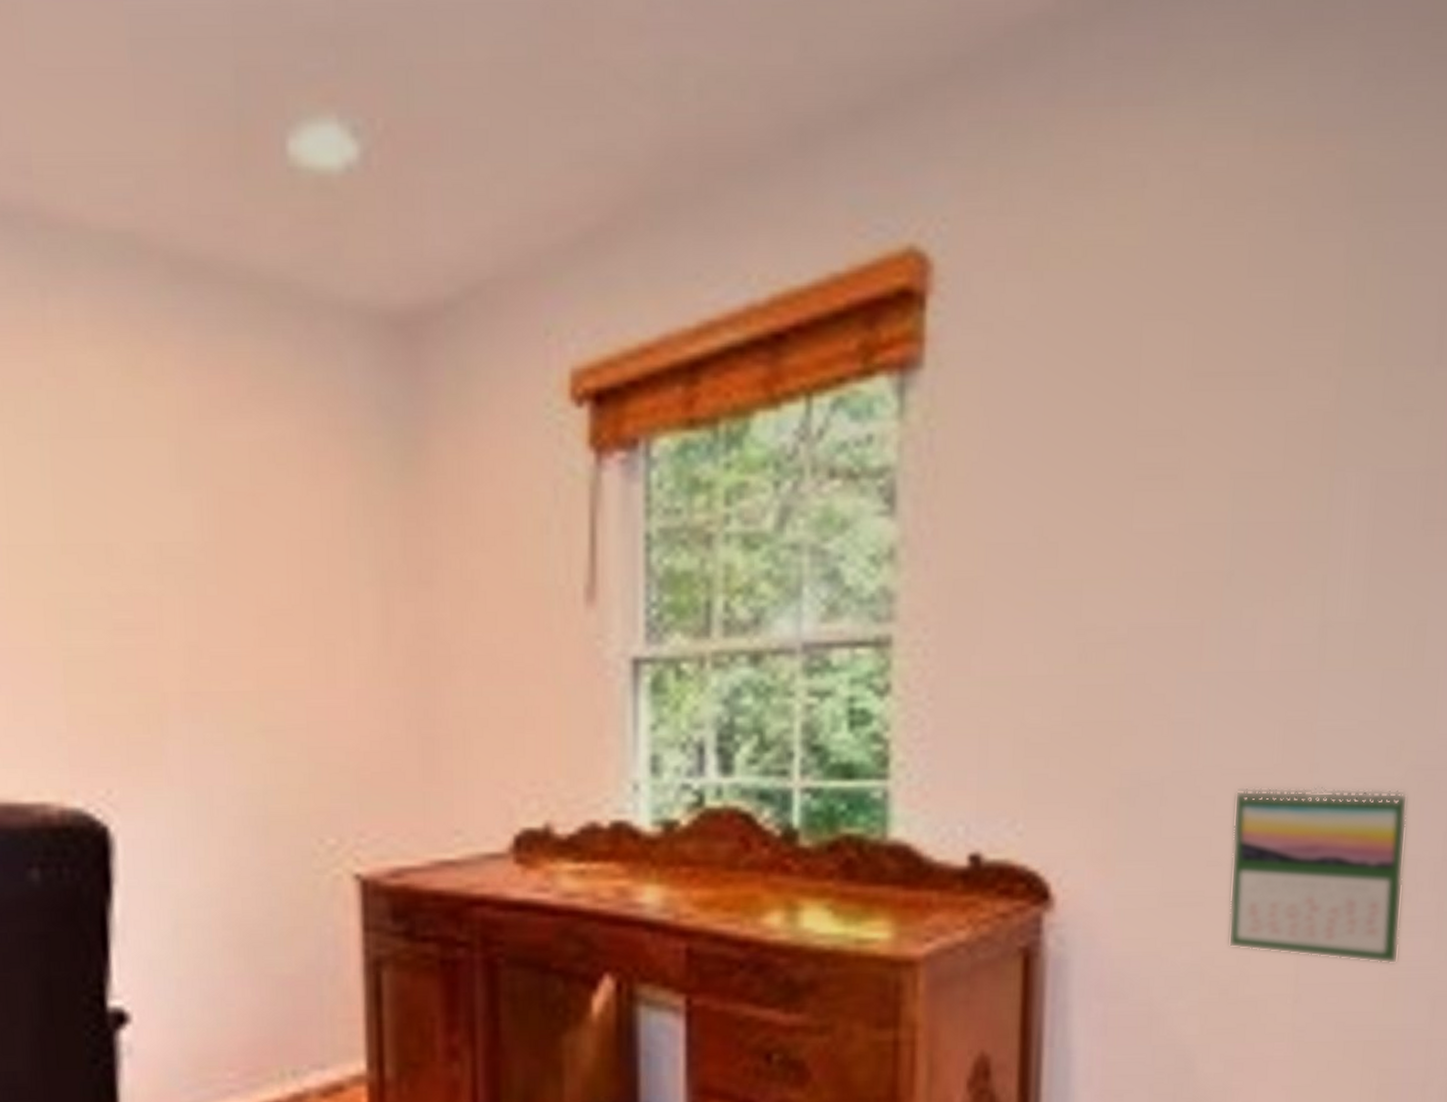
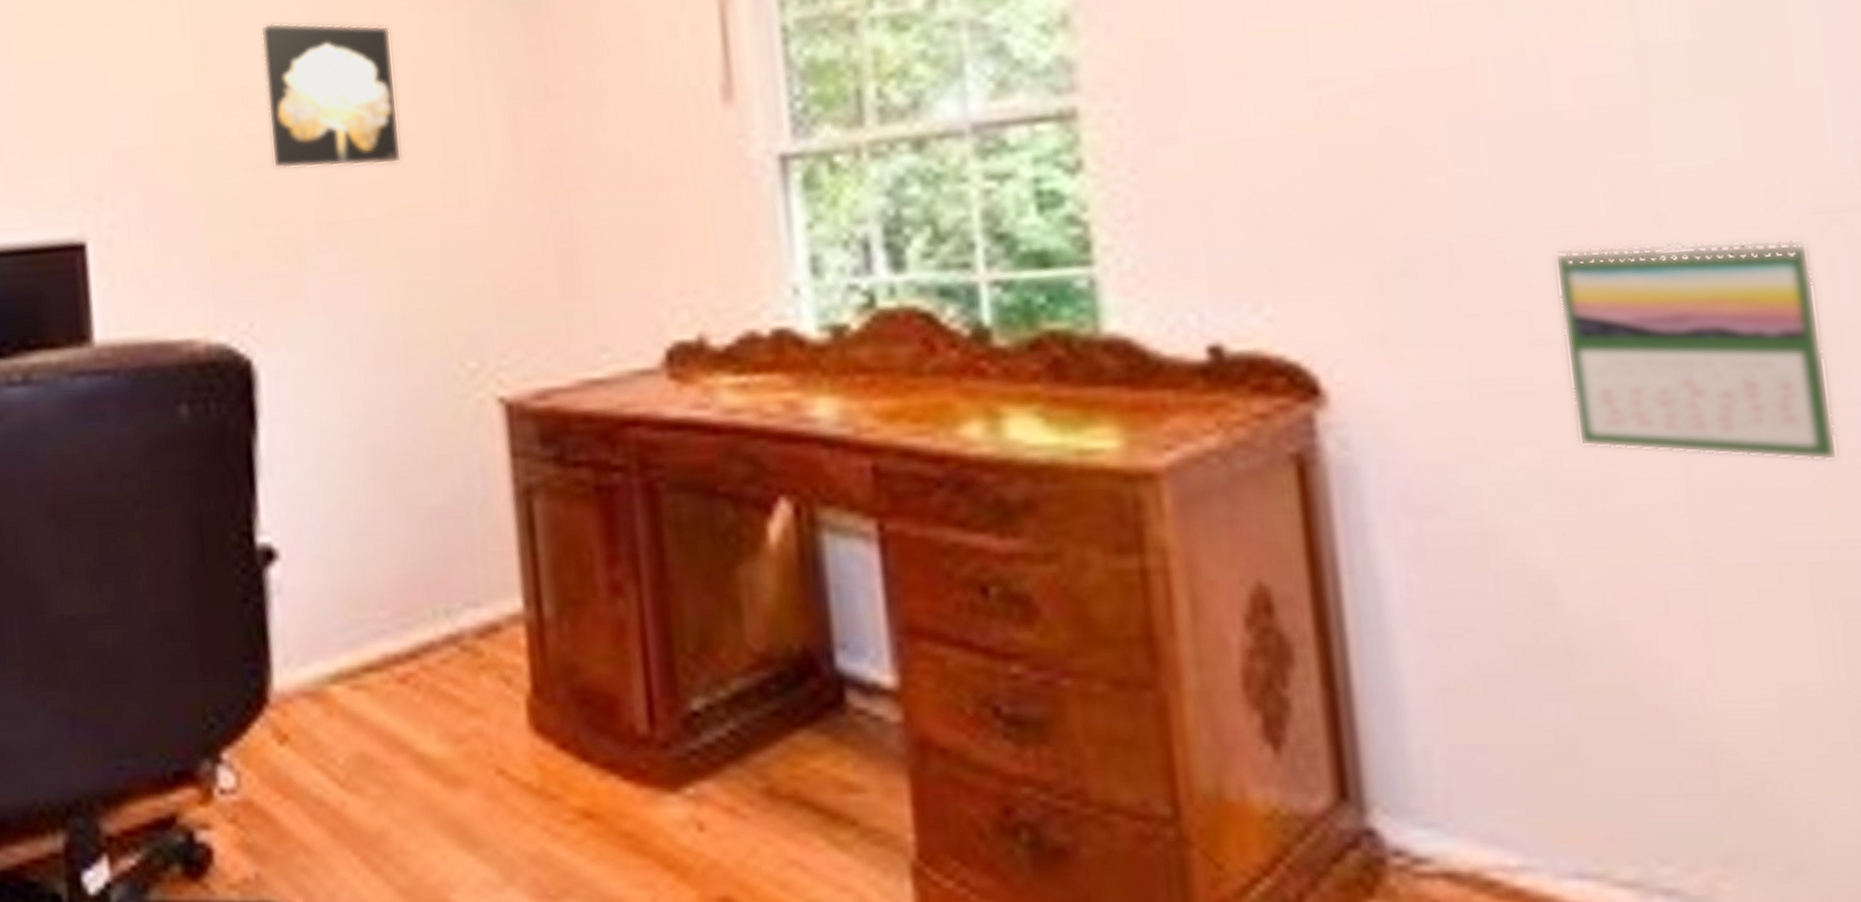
wall art: none [129,478,272,638] -> present [261,22,402,169]

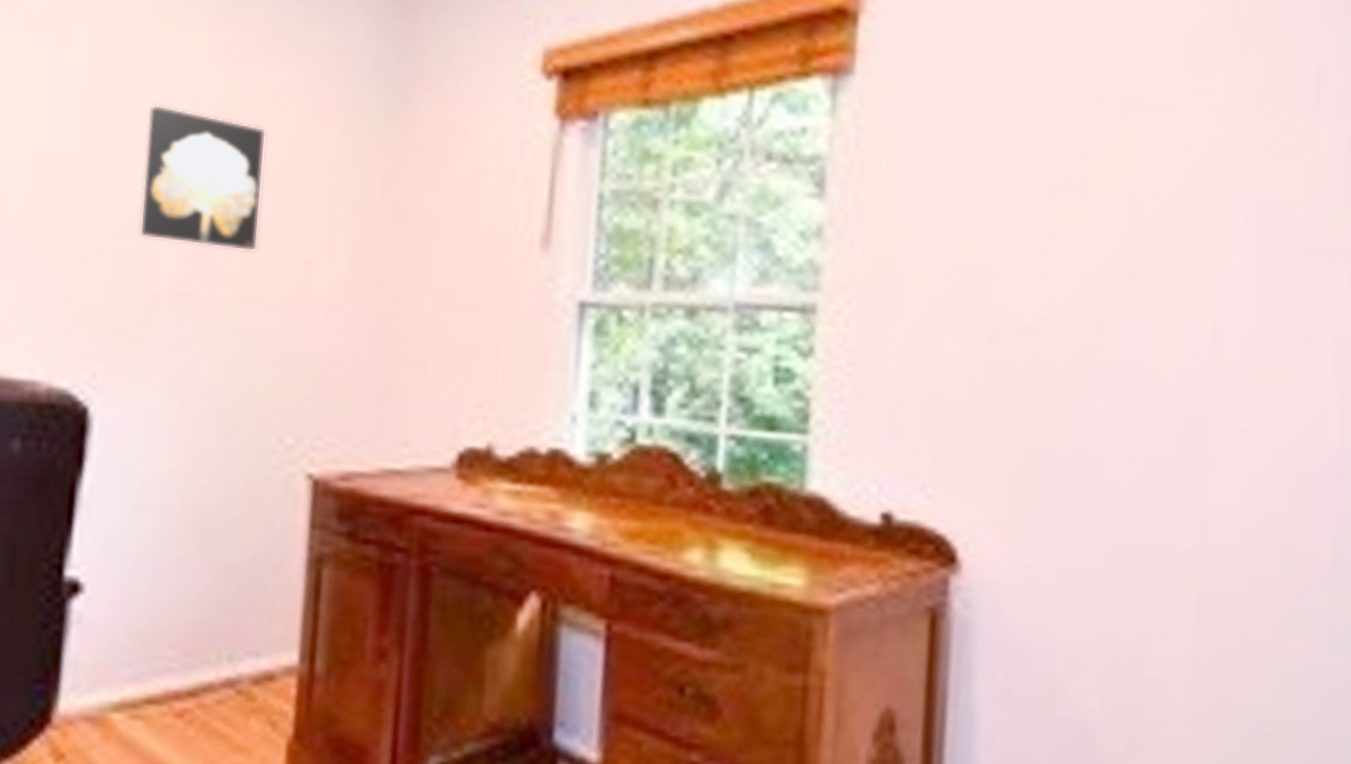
calendar: present [1554,239,1839,461] -> none [1128,475,1299,661]

